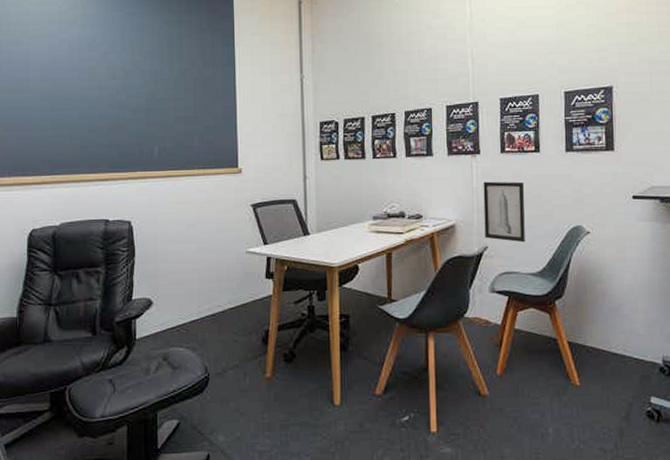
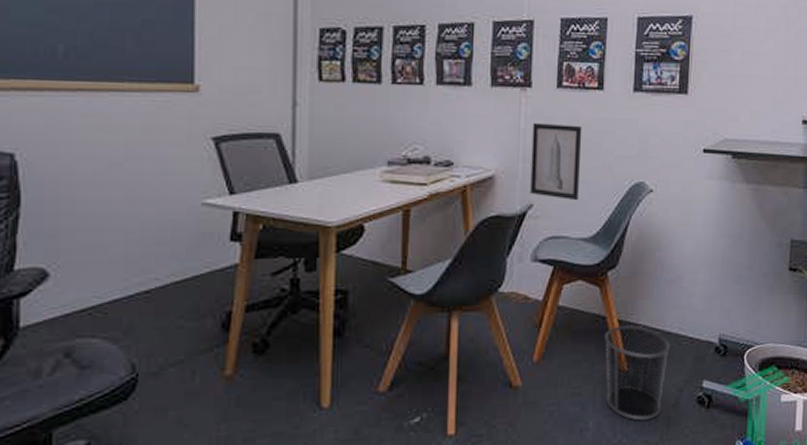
waste bin: none [556,347,617,430] -> present [604,325,670,421]

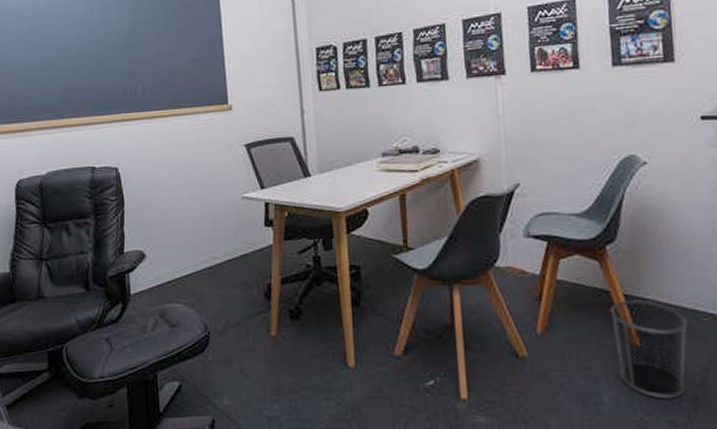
wall art: present [530,122,583,201] -> none [510,105,566,178]

